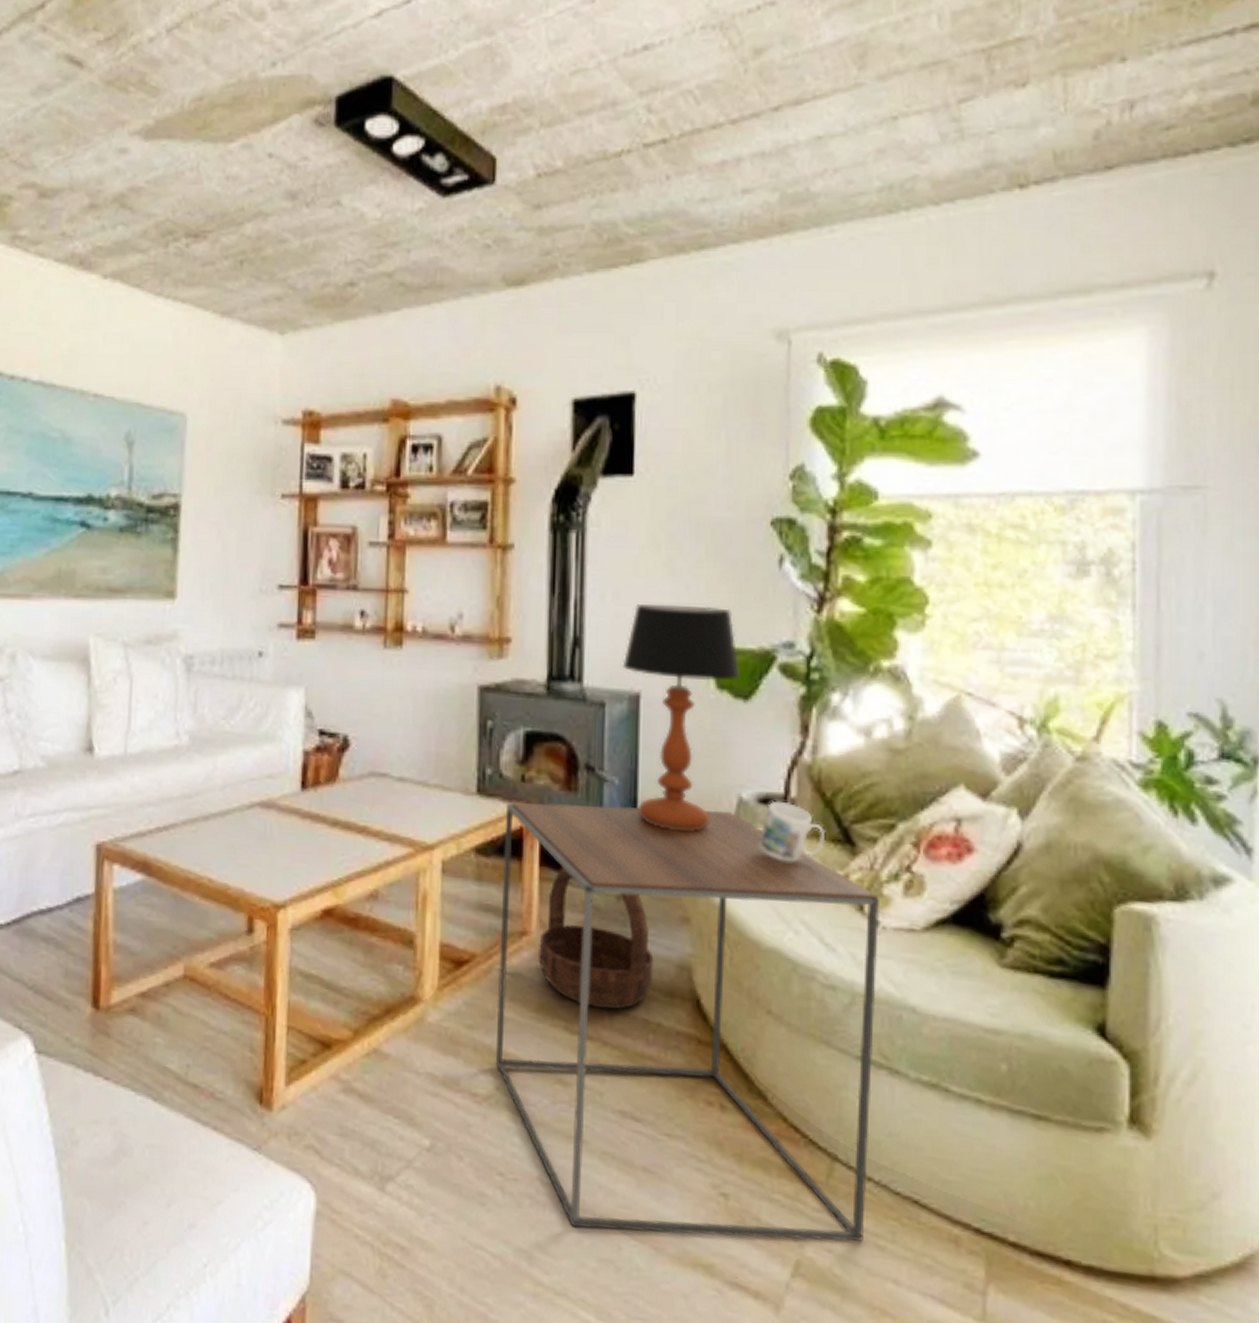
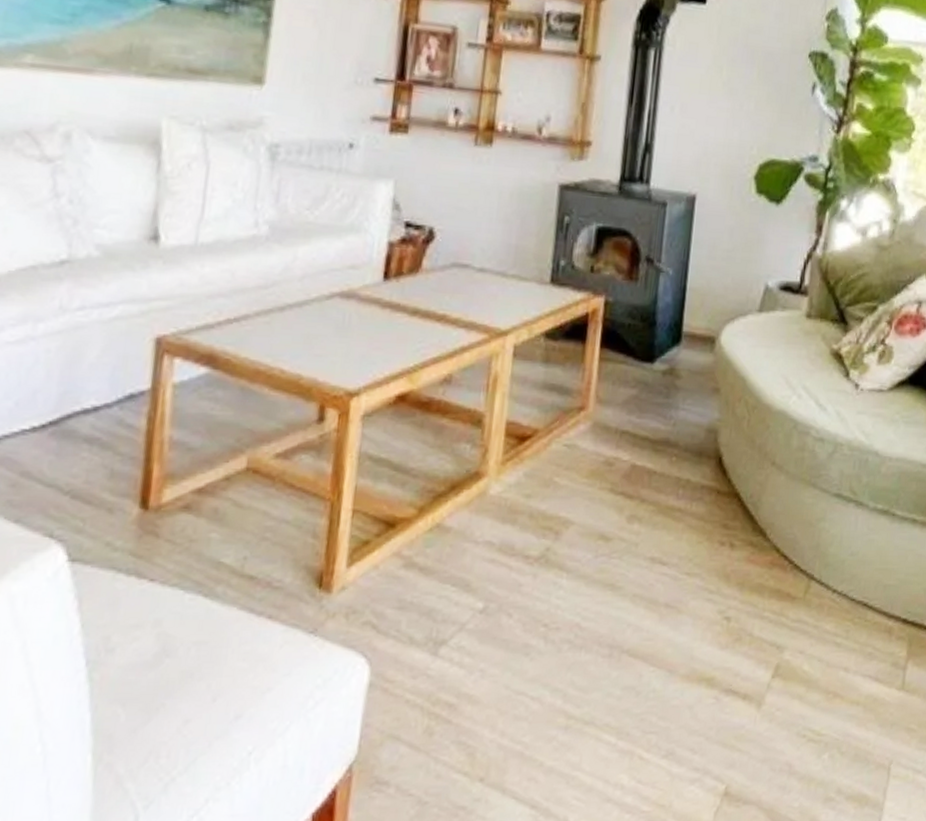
side table: present [495,802,881,1242] -> none [547,291,861,663]
basket: present [538,866,654,1009] -> none [593,348,689,470]
table lamp: present [622,603,741,832] -> none [683,117,776,315]
mug: present [759,800,826,863] -> none [777,288,828,339]

